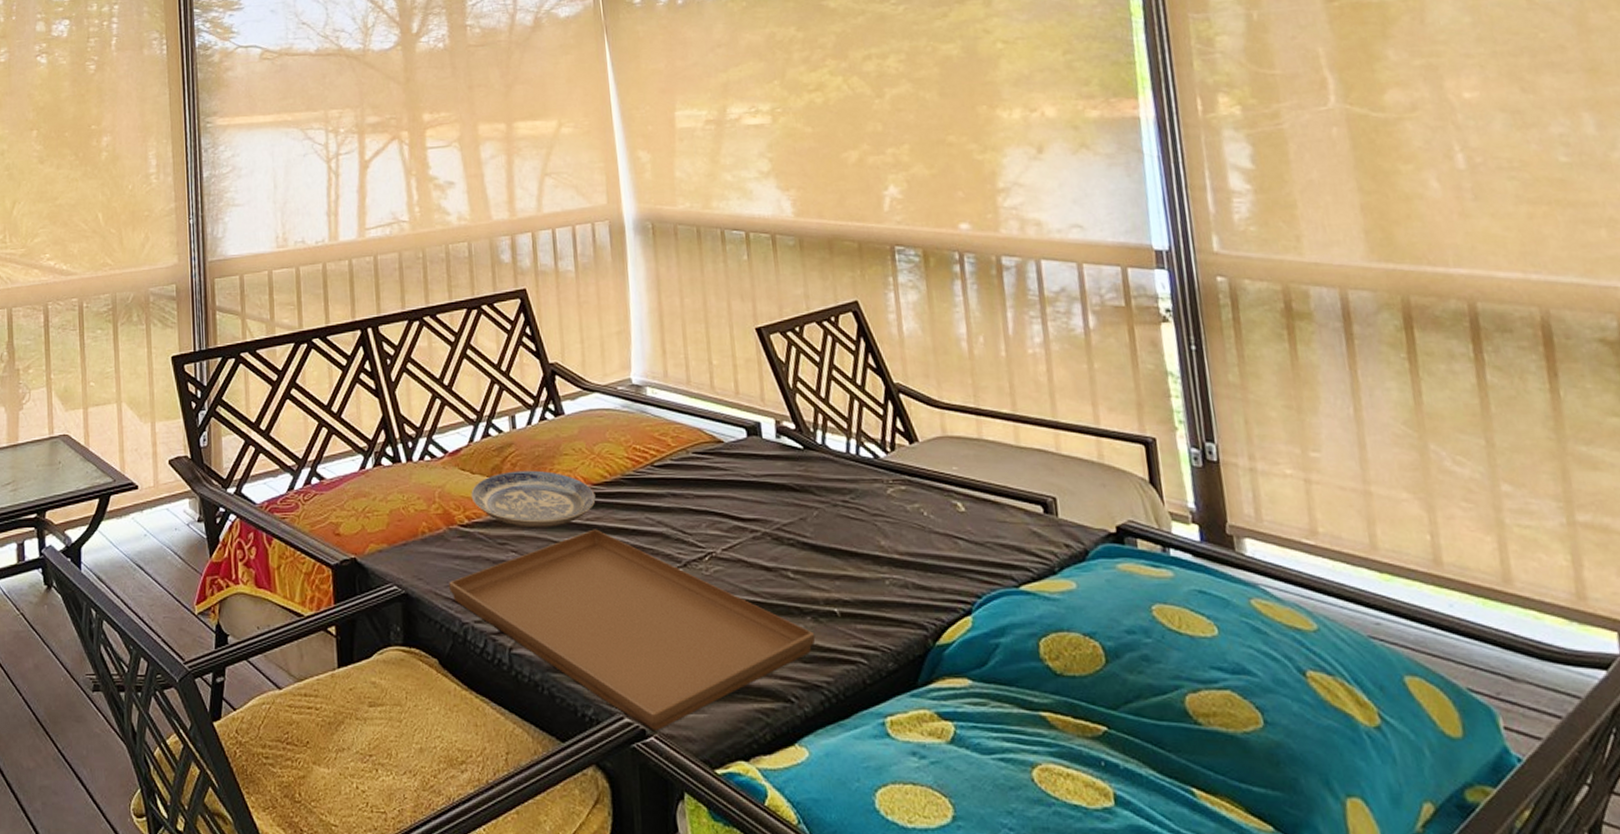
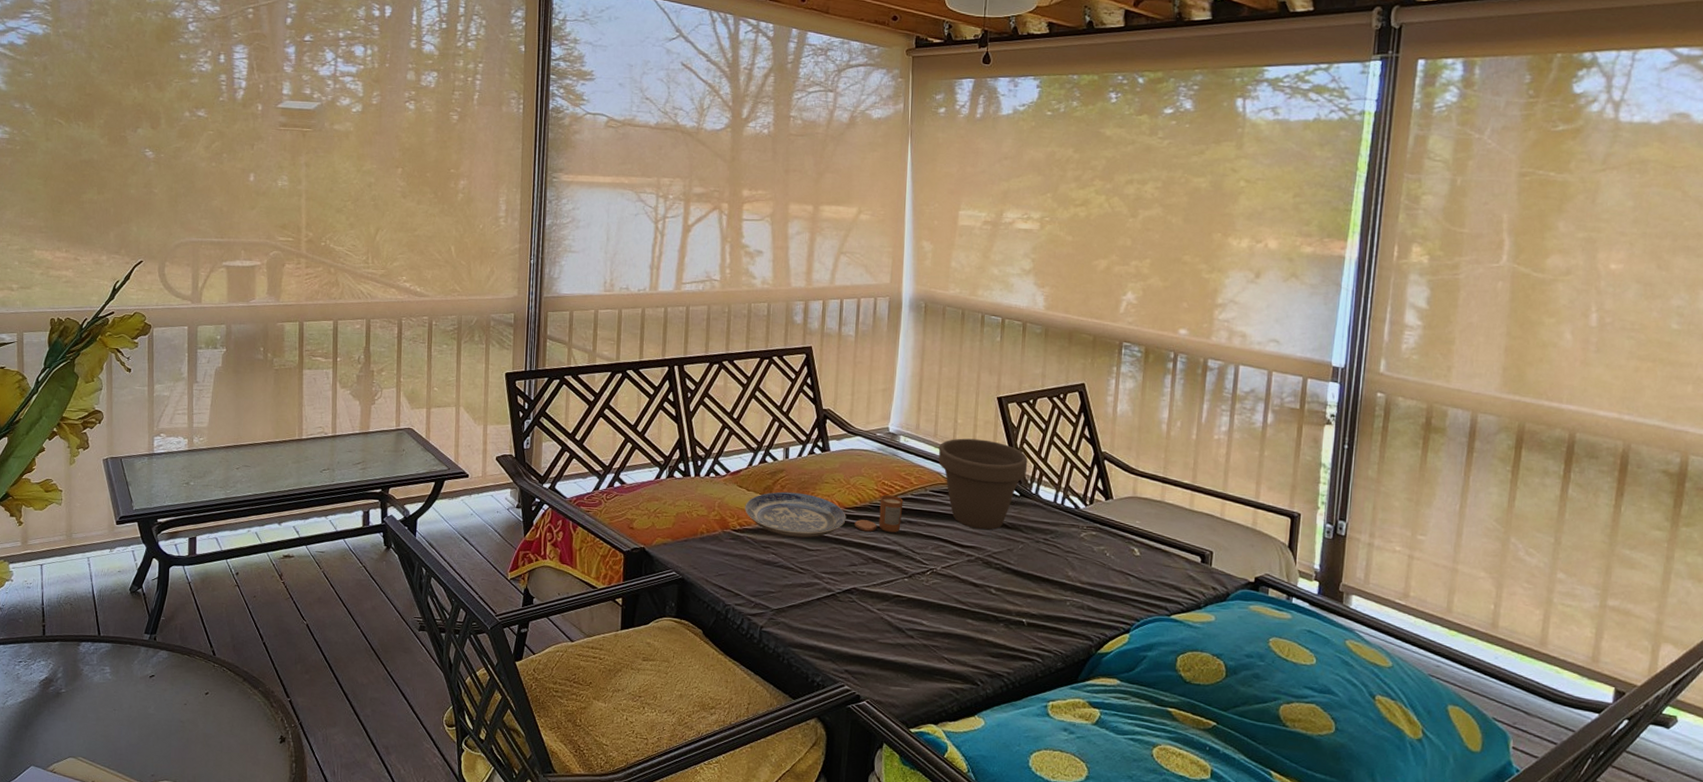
serving tray: present [449,529,816,733] -> none [718,542,1005,699]
candle: none [606,462,664,512] -> present [854,495,903,533]
flower pot: none [694,382,807,497] -> present [938,438,1028,530]

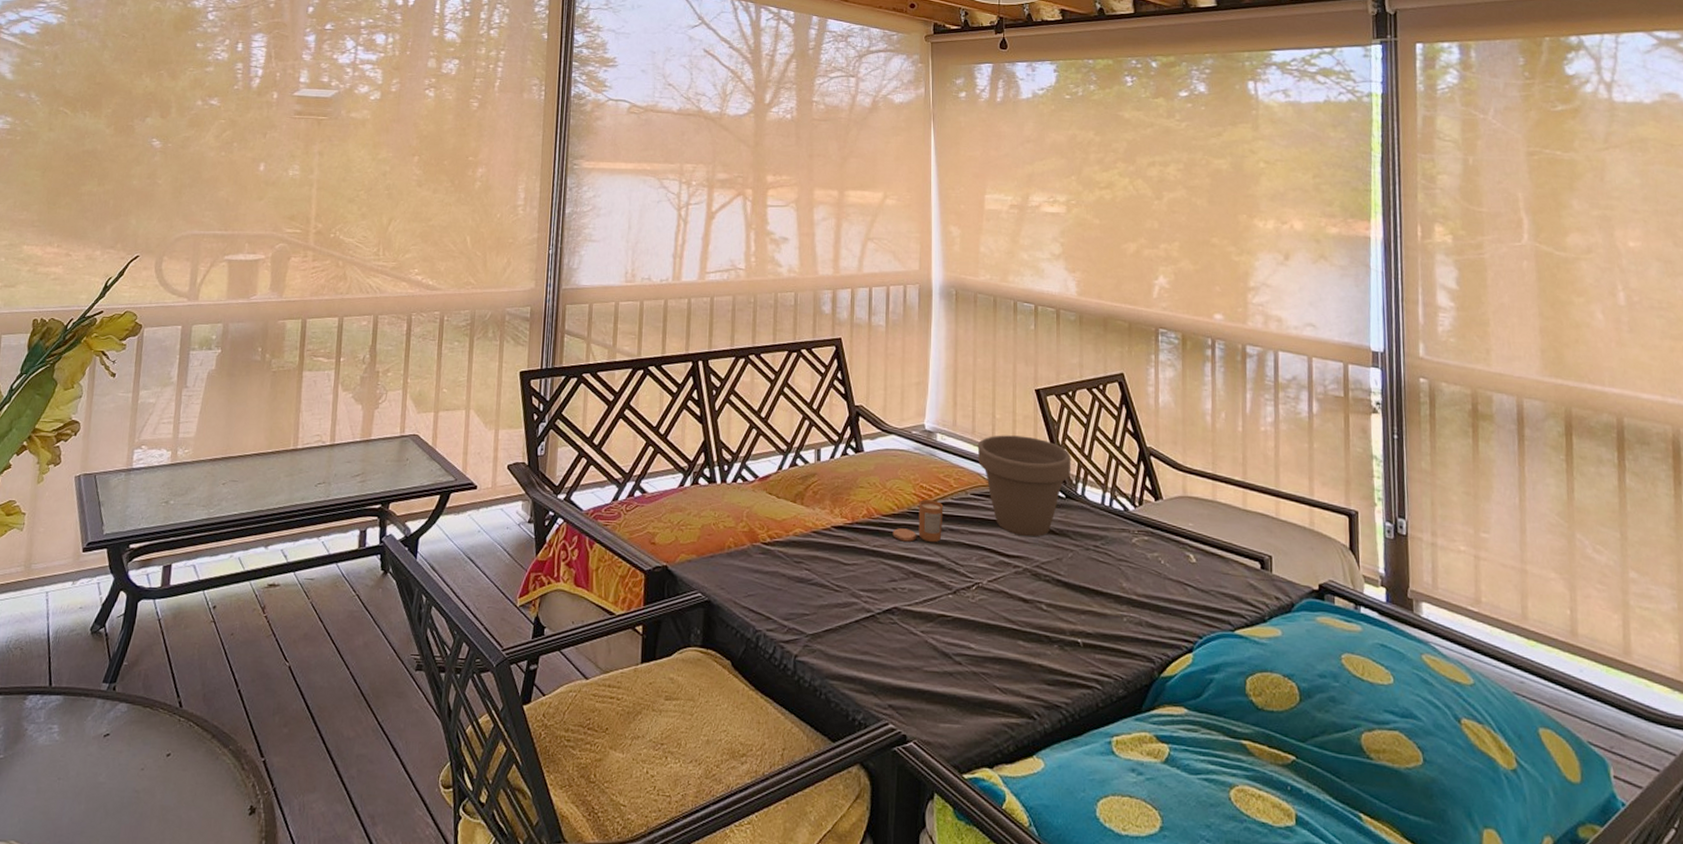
plate: present [744,491,846,539] -> none [775,498,884,551]

